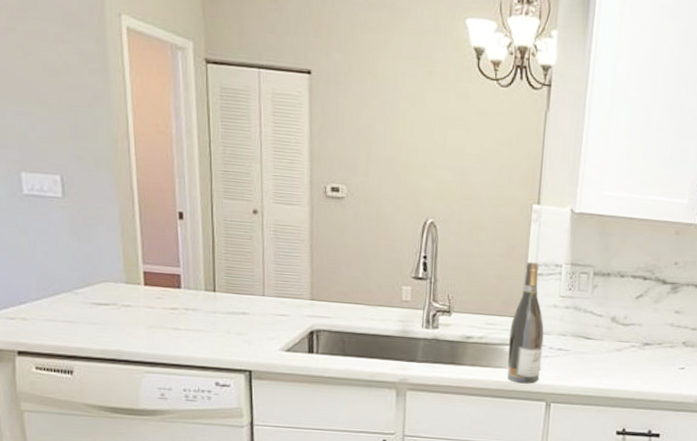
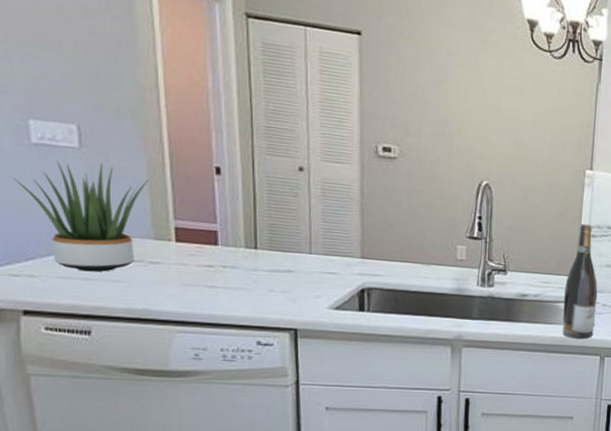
potted plant: none [9,210,120,315] -> present [13,160,148,272]

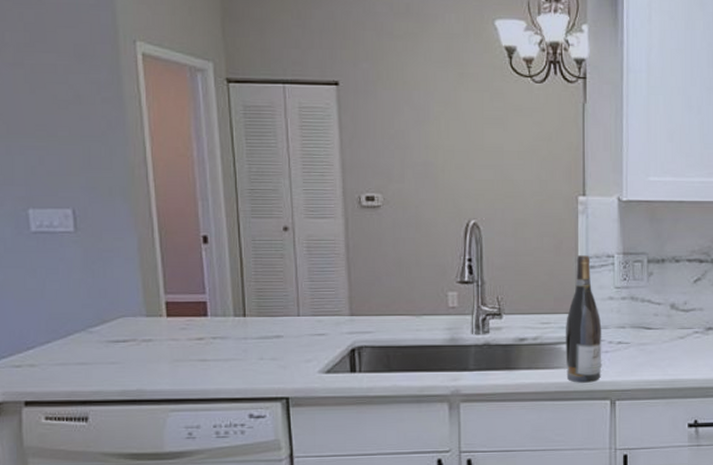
potted plant: present [13,160,148,272] -> none [15,245,139,356]

